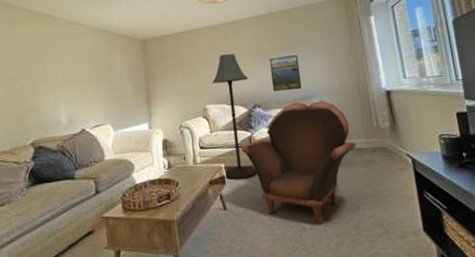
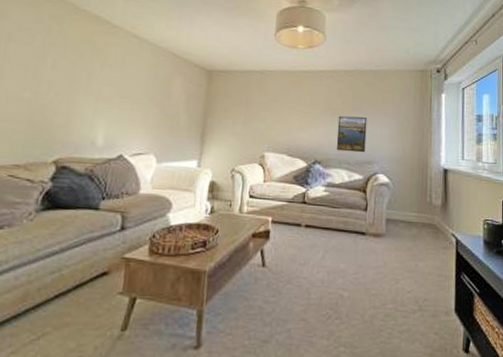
floor lamp: present [212,54,258,180] -> none [269,103,315,237]
armchair: present [240,101,356,225] -> none [292,165,407,294]

